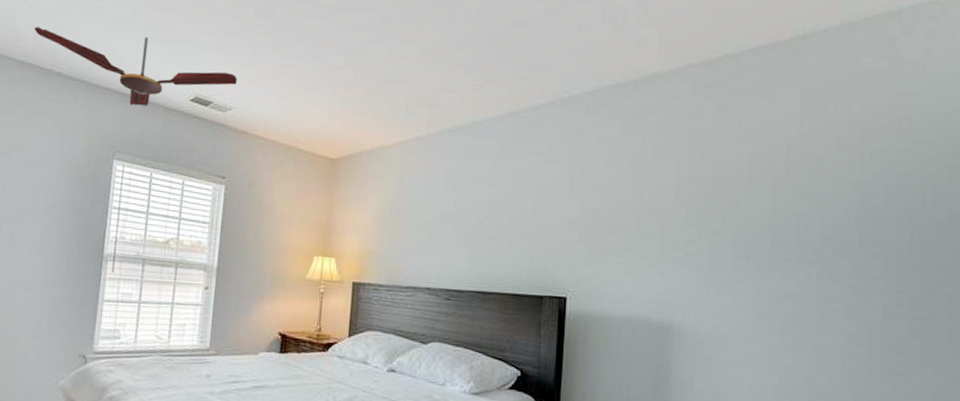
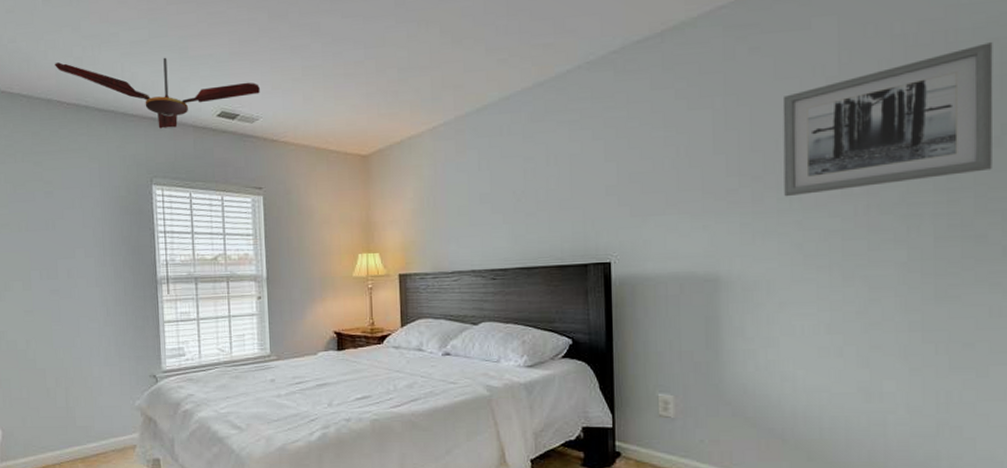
wall art: none [741,133,944,255] -> present [782,42,993,197]

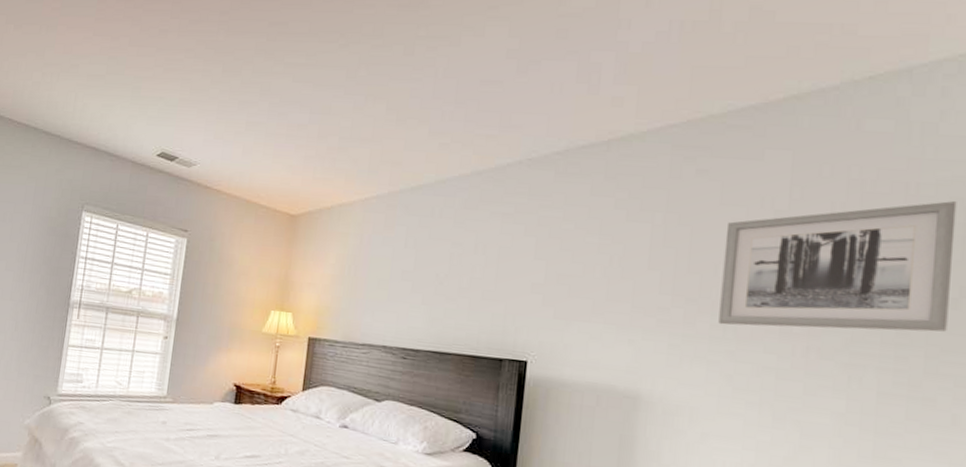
ceiling fan: present [55,57,260,129] -> none [13,84,203,160]

